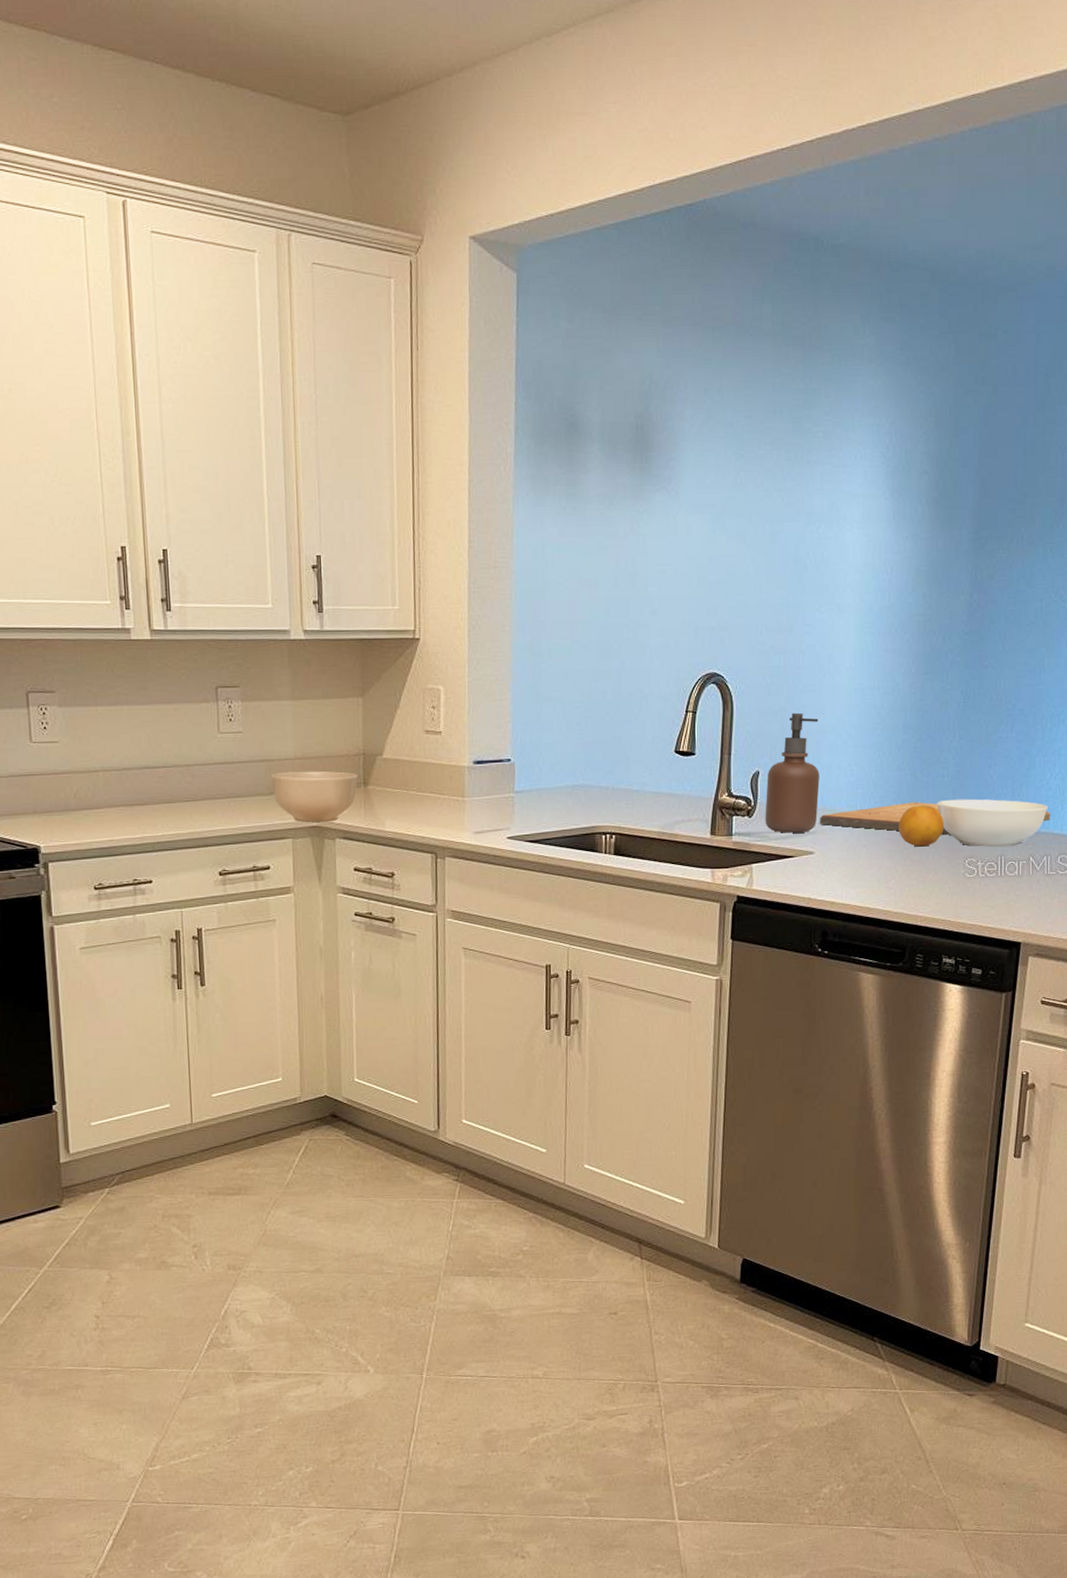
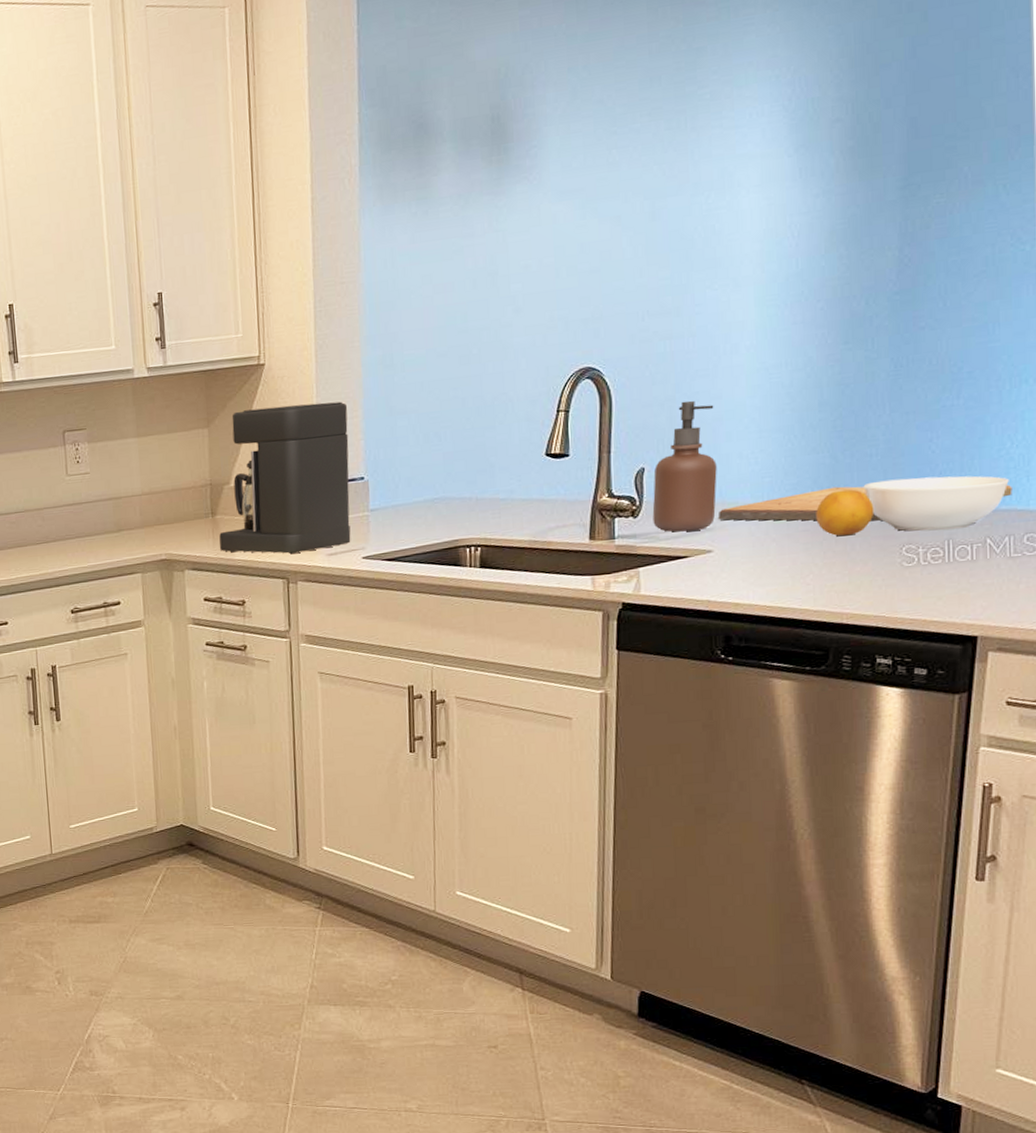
bowl: present [271,771,358,823] -> none [119,503,206,556]
coffee maker: none [371,682,497,830] -> present [219,401,351,555]

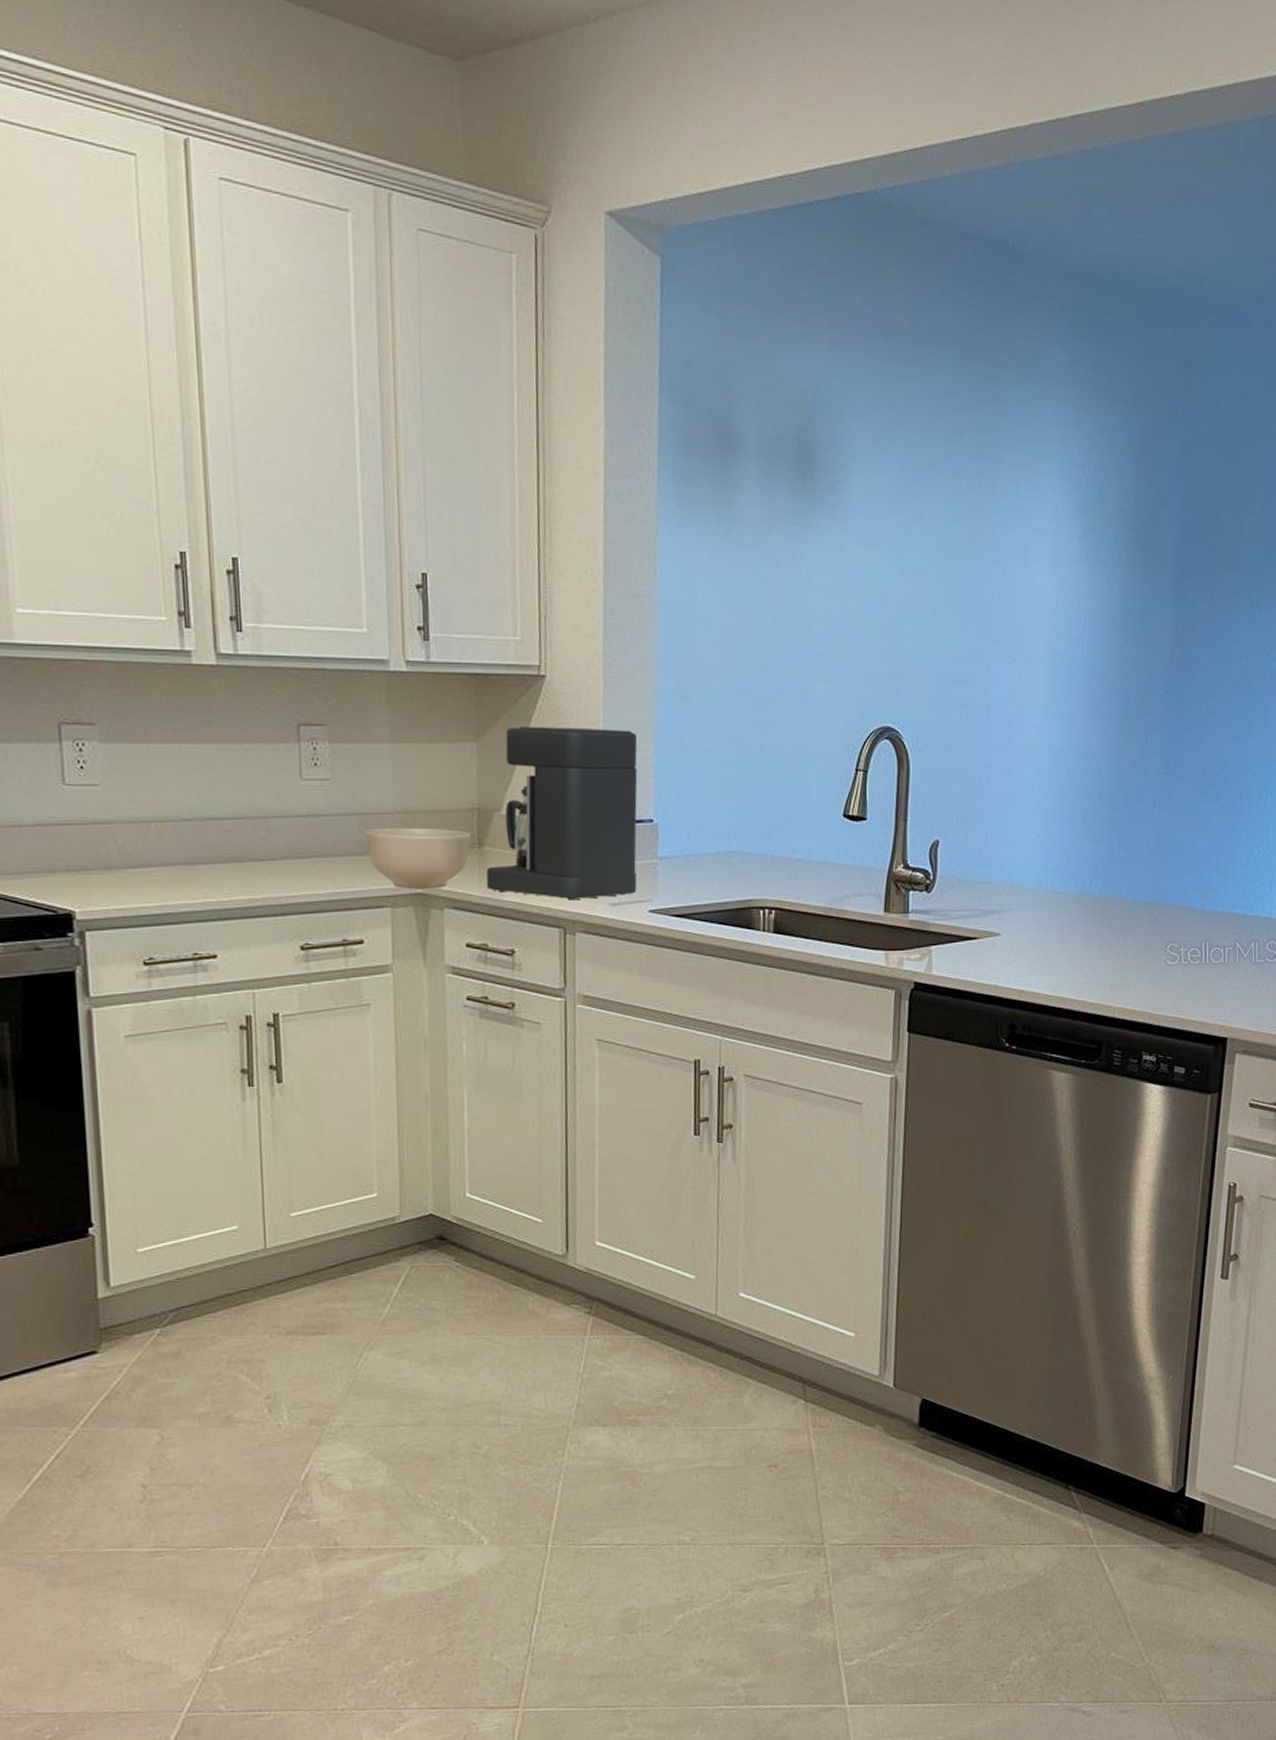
bowl: none [119,503,206,556] -> present [366,828,472,889]
soap dispenser: present [652,400,717,532] -> none [945,775,1006,911]
cutting board: present [717,484,1012,521] -> none [1006,879,1258,917]
fruit: present [816,489,875,536] -> none [1094,883,1144,930]
bowl: present [863,476,1009,532] -> none [1135,876,1256,932]

